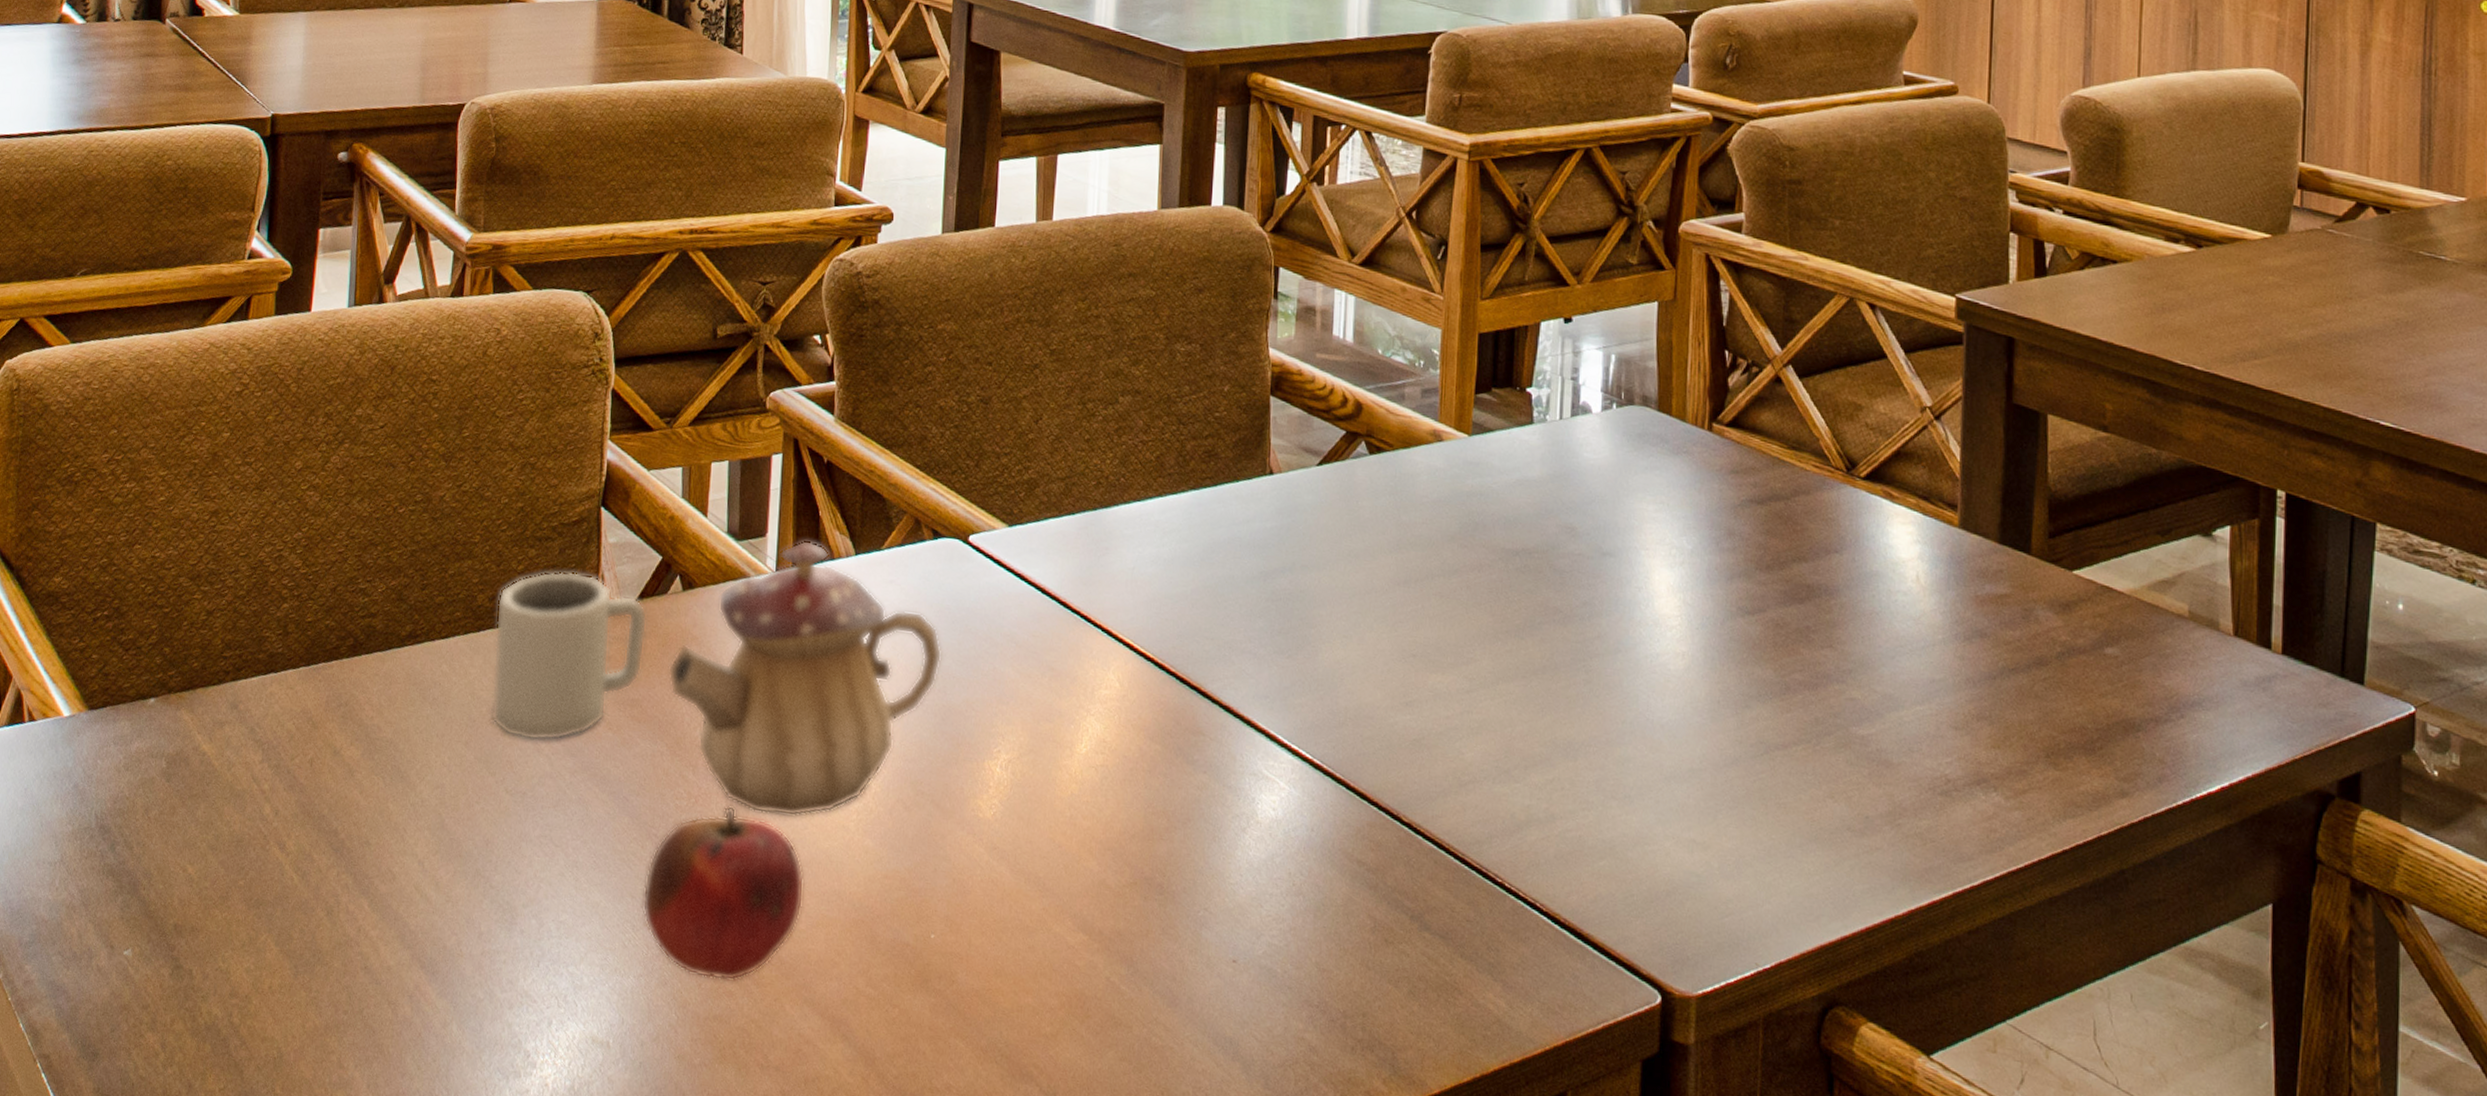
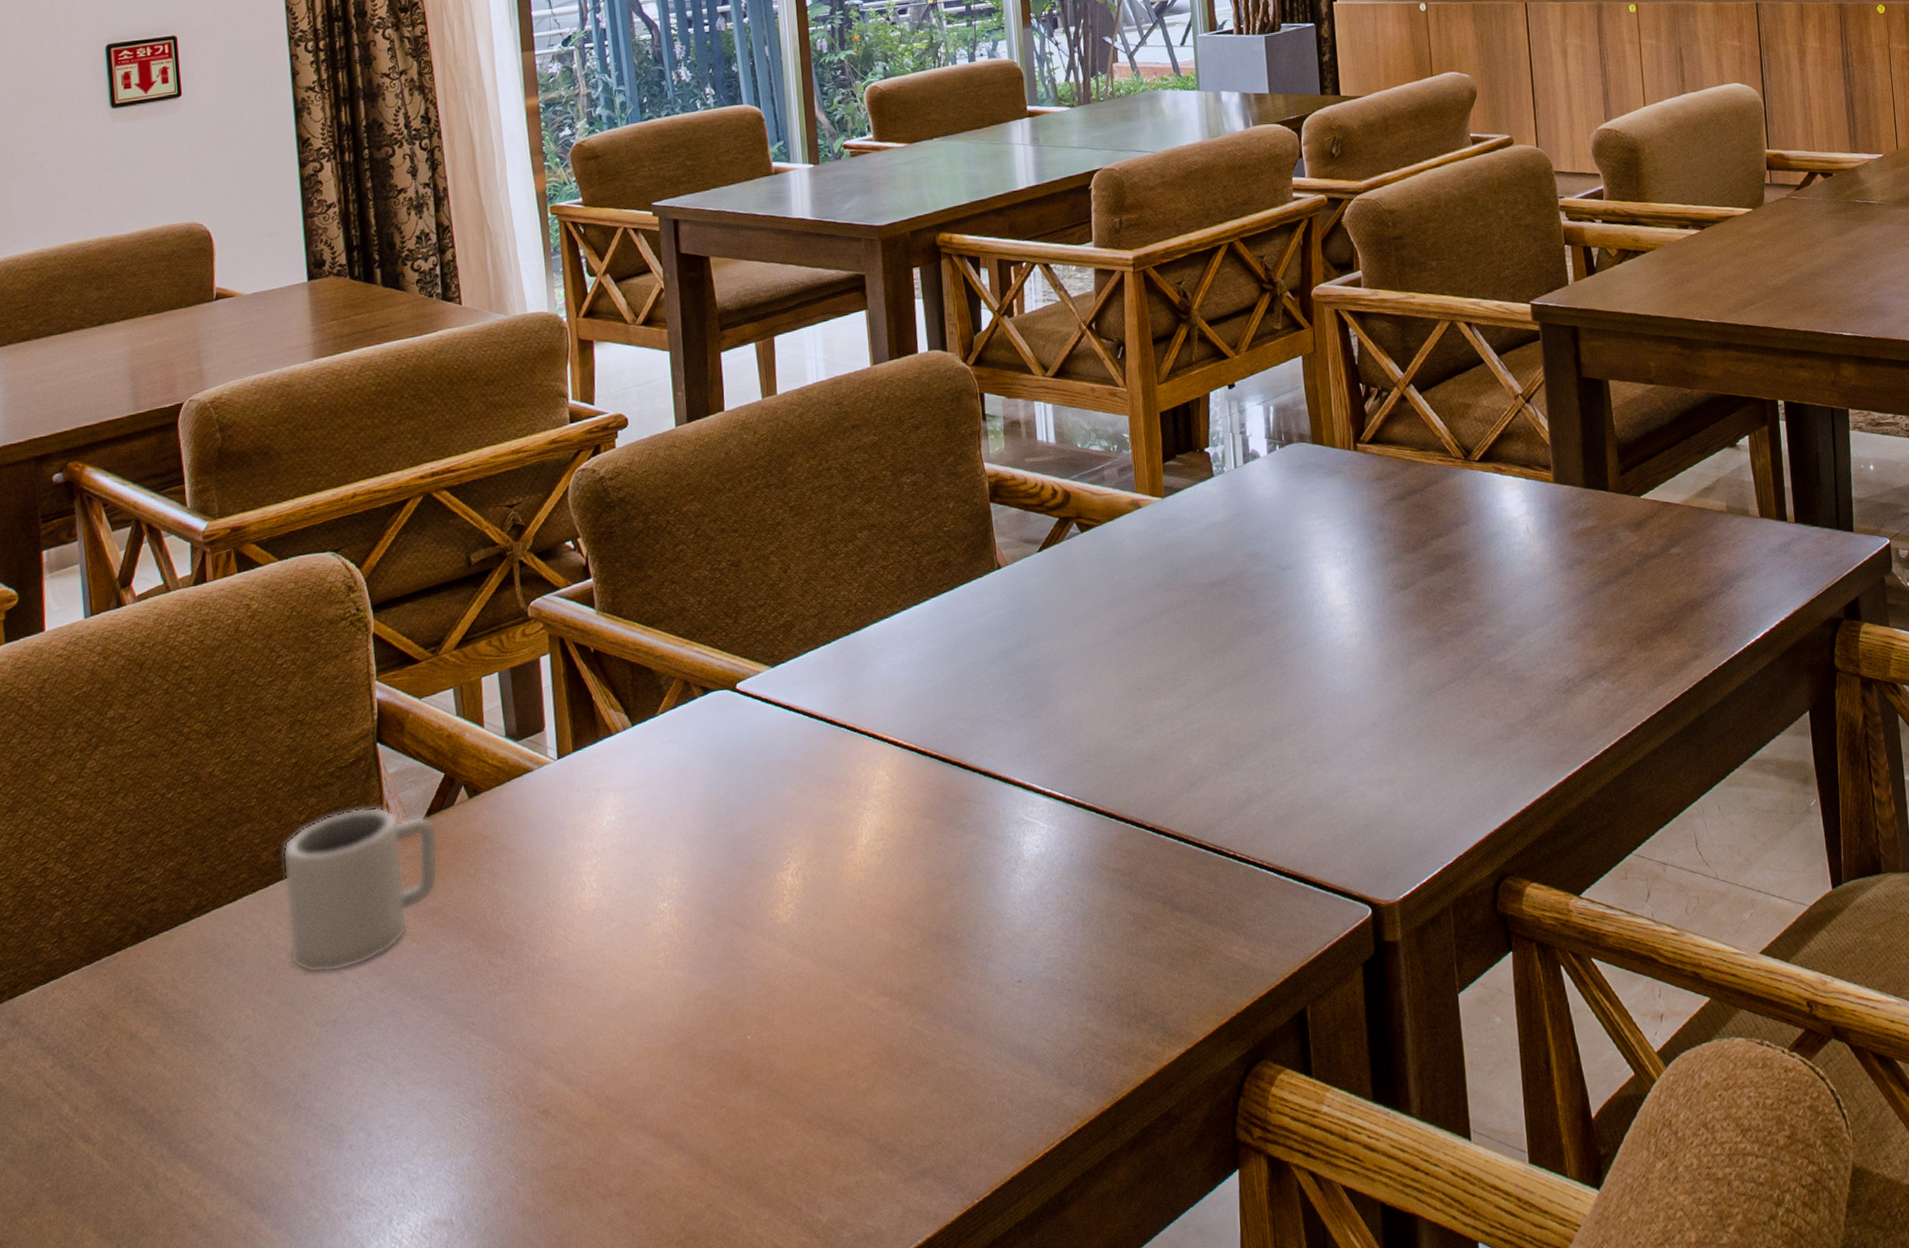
fruit: present [642,805,805,982] -> none [467,976,624,1137]
teapot: present [667,540,942,817] -> none [464,724,726,977]

